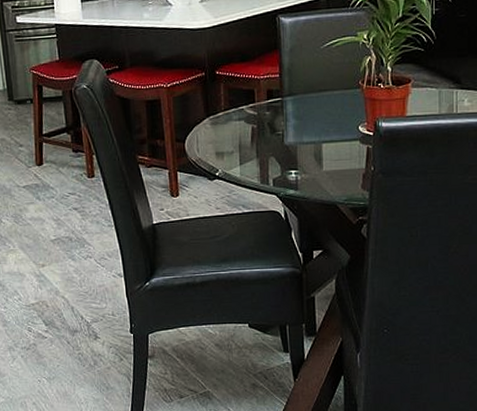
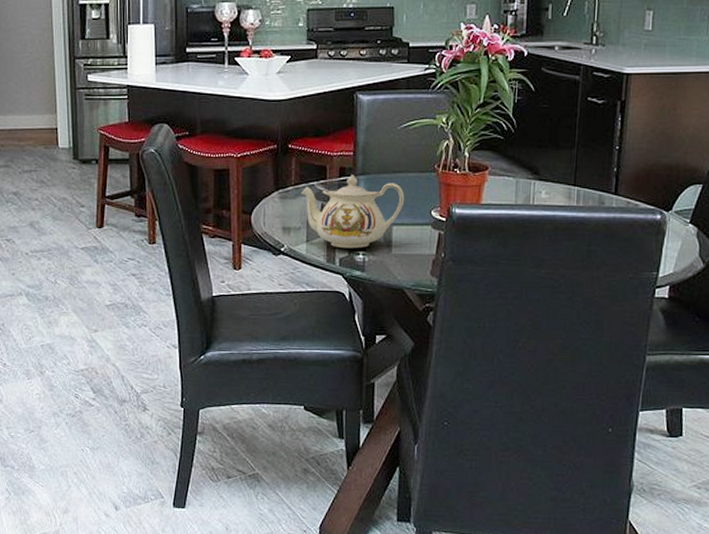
teapot: none [231,96,332,169] -> present [301,174,405,249]

